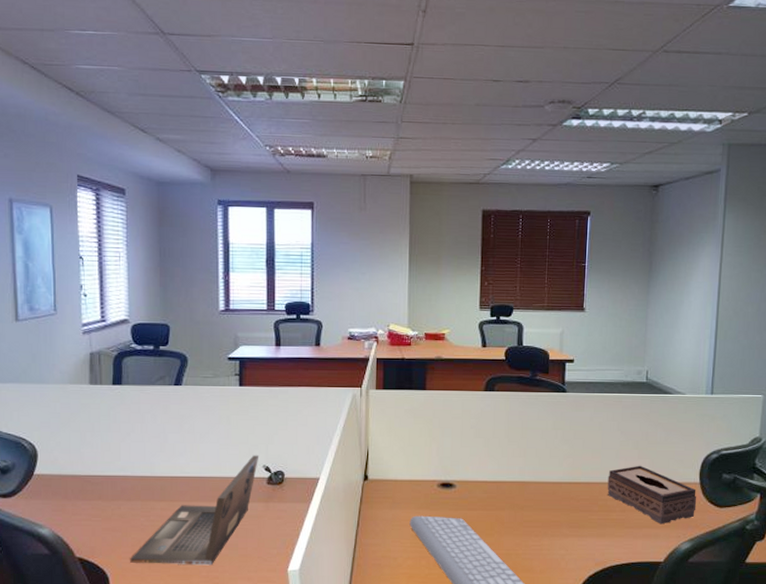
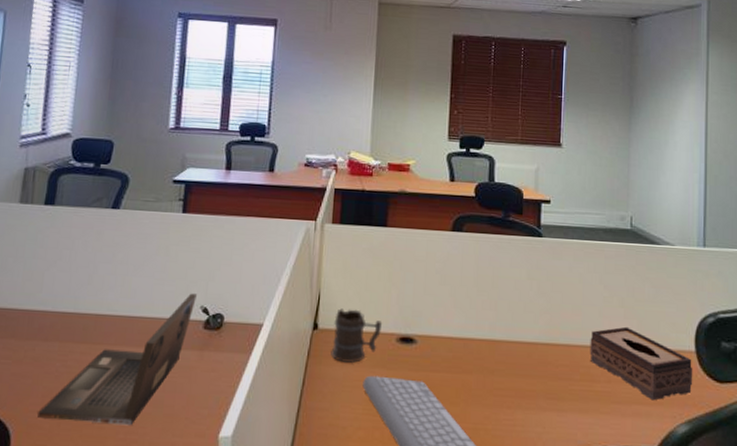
mug: none [380,462,425,506] -> present [330,308,383,363]

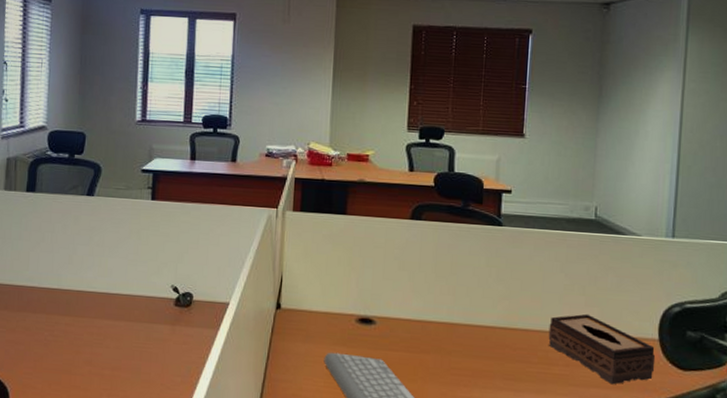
laptop: present [37,293,198,426] -> none [31,273,168,389]
mug: present [330,308,383,363] -> none [293,290,343,340]

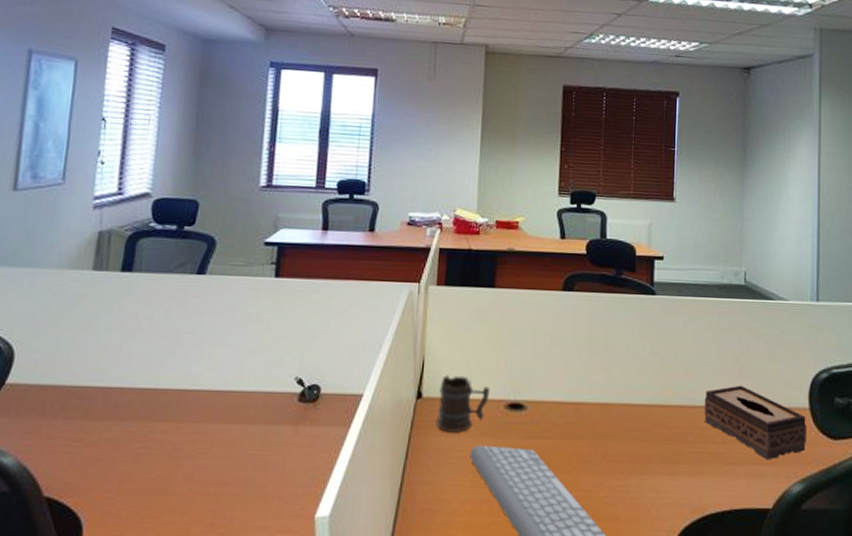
mug: none [293,290,343,340] -> present [435,375,491,432]

